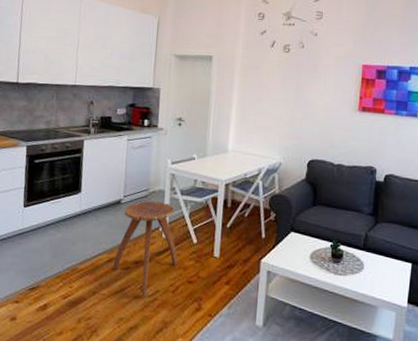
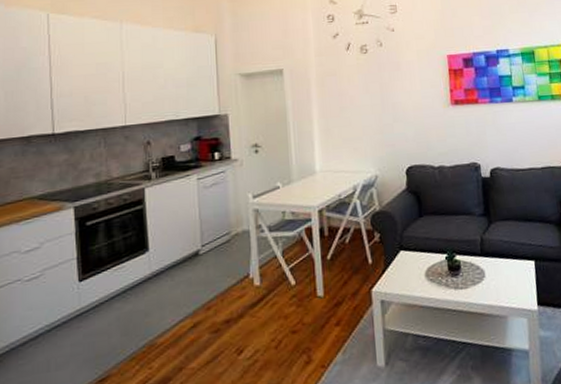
stool: present [113,201,178,297] -> none [199,244,277,362]

